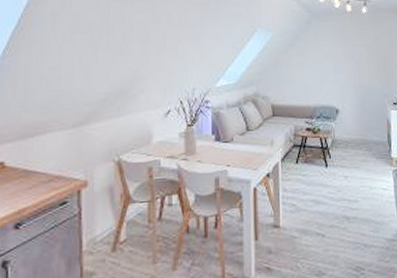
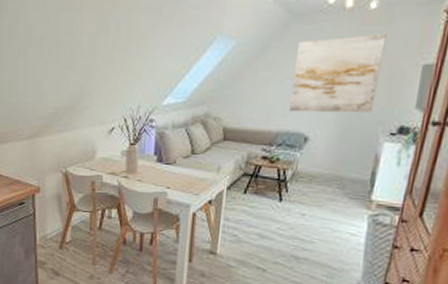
wall art: none [319,31,379,89] -> present [289,34,387,113]

